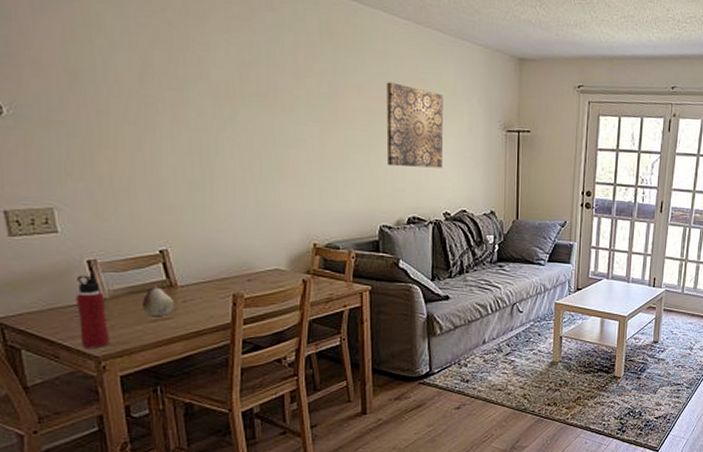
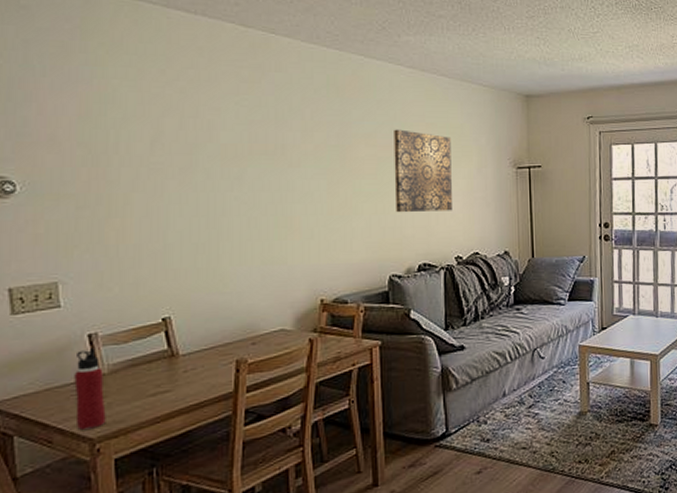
fruit: present [141,285,175,317] -> none [141,356,175,391]

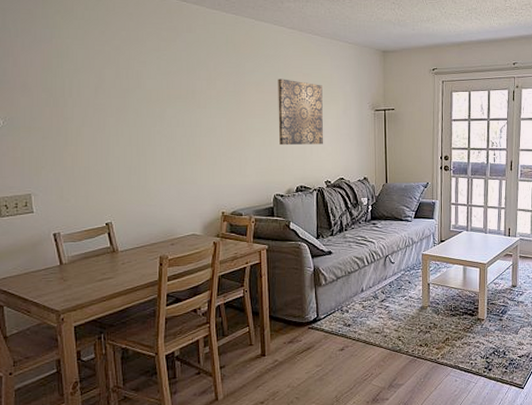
water bottle: present [74,348,106,430] -> none [45,244,67,304]

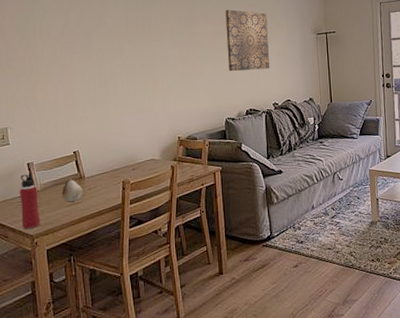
water bottle: none [45,244,67,304] -> present [20,173,40,229]
fruit: none [91,251,116,277] -> present [61,178,83,202]

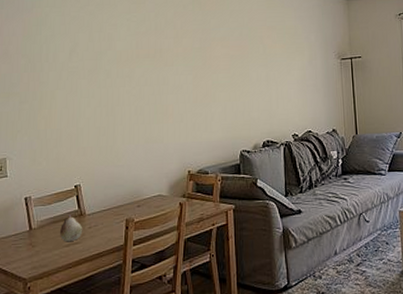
water bottle: present [20,173,40,229] -> none [14,208,35,271]
wall art: present [225,9,269,72] -> none [242,32,289,100]

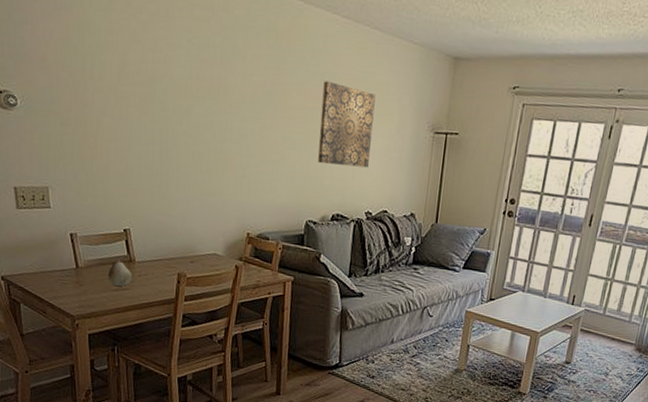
wall art: none [242,32,289,100] -> present [318,81,376,168]

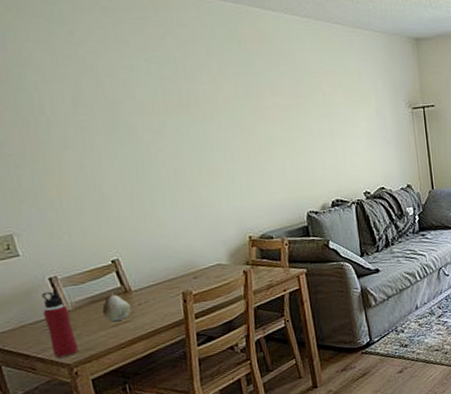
water bottle: none [61,245,83,308] -> present [42,289,79,358]
wall art: present [318,81,376,168] -> none [296,77,357,156]

